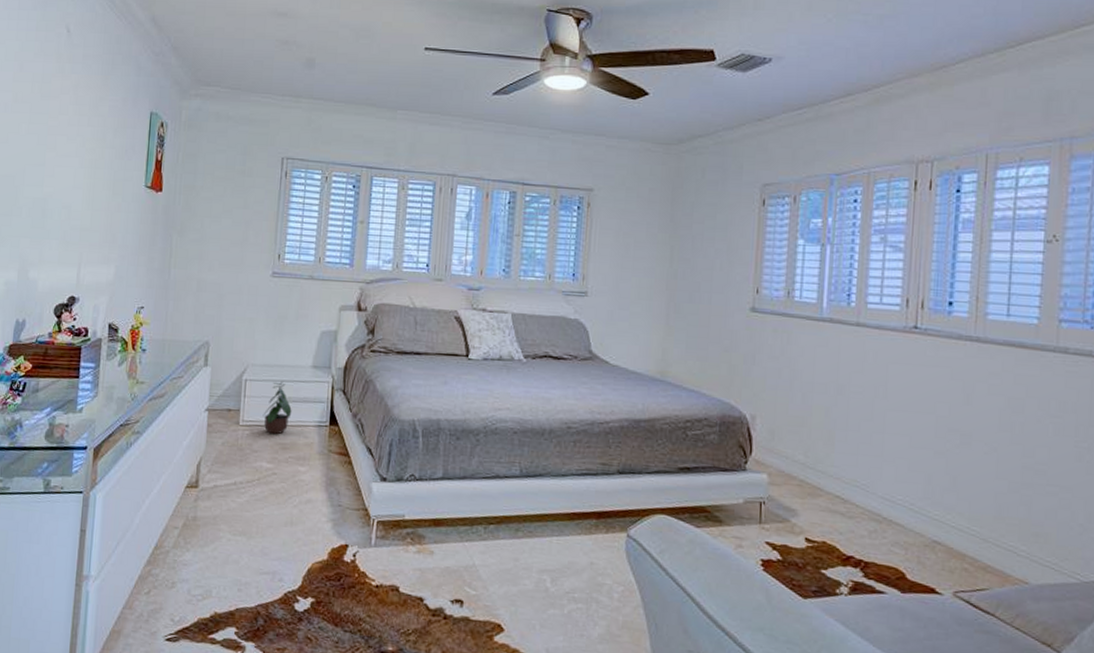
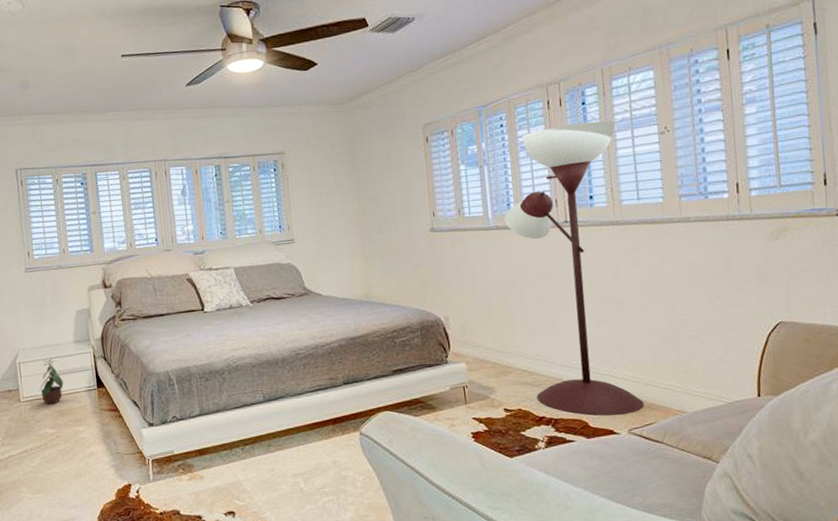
floor lamp: none [841,212,992,573] -> present [504,120,644,416]

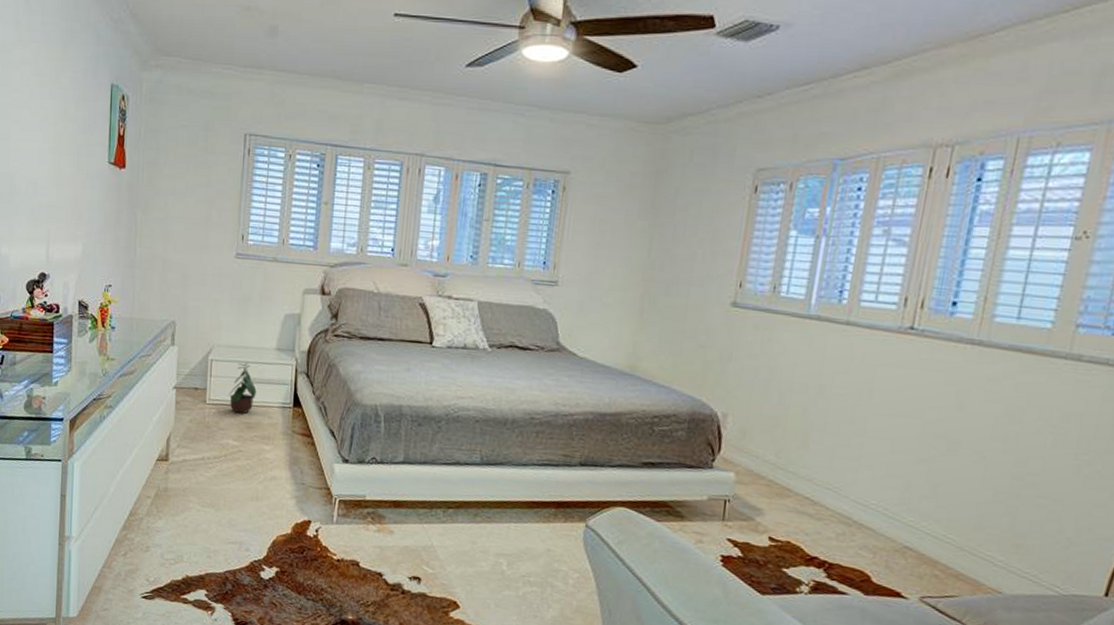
floor lamp: present [504,120,644,416] -> none [813,203,1015,579]

